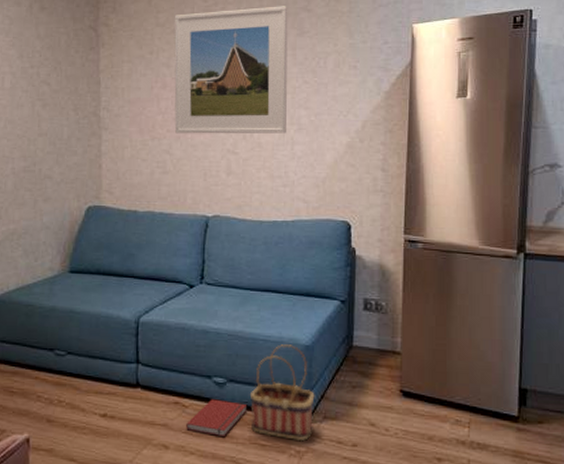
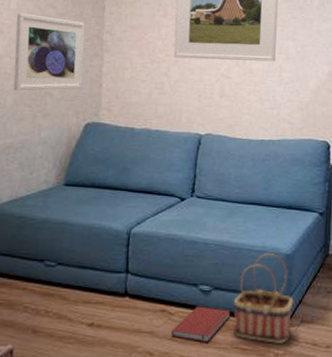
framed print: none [11,92,82,174] -> present [13,13,85,91]

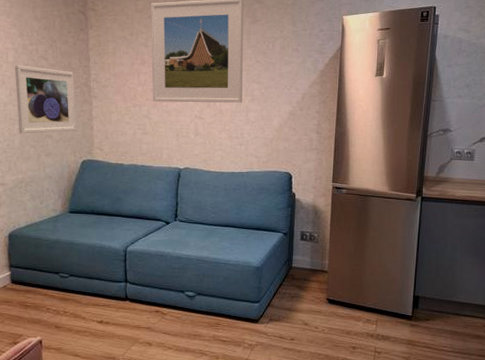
book: present [171,306,230,343] -> none [165,308,211,336]
basket: present [233,253,294,345] -> none [213,266,263,338]

